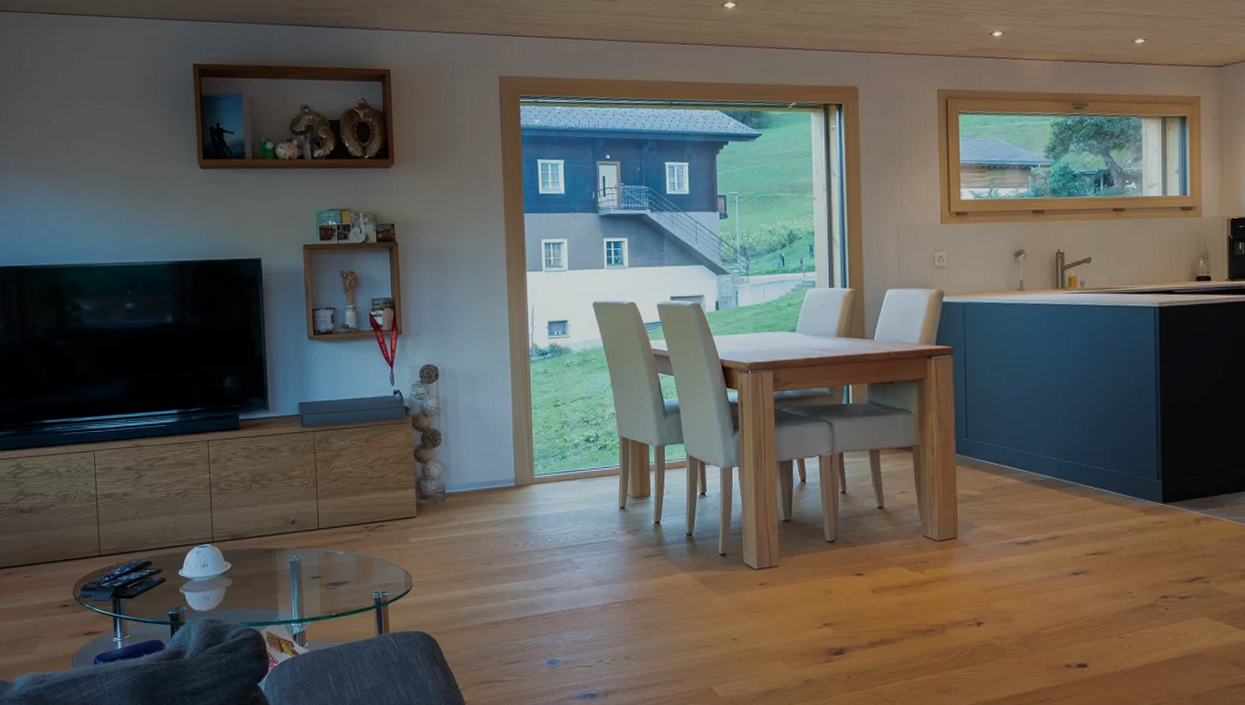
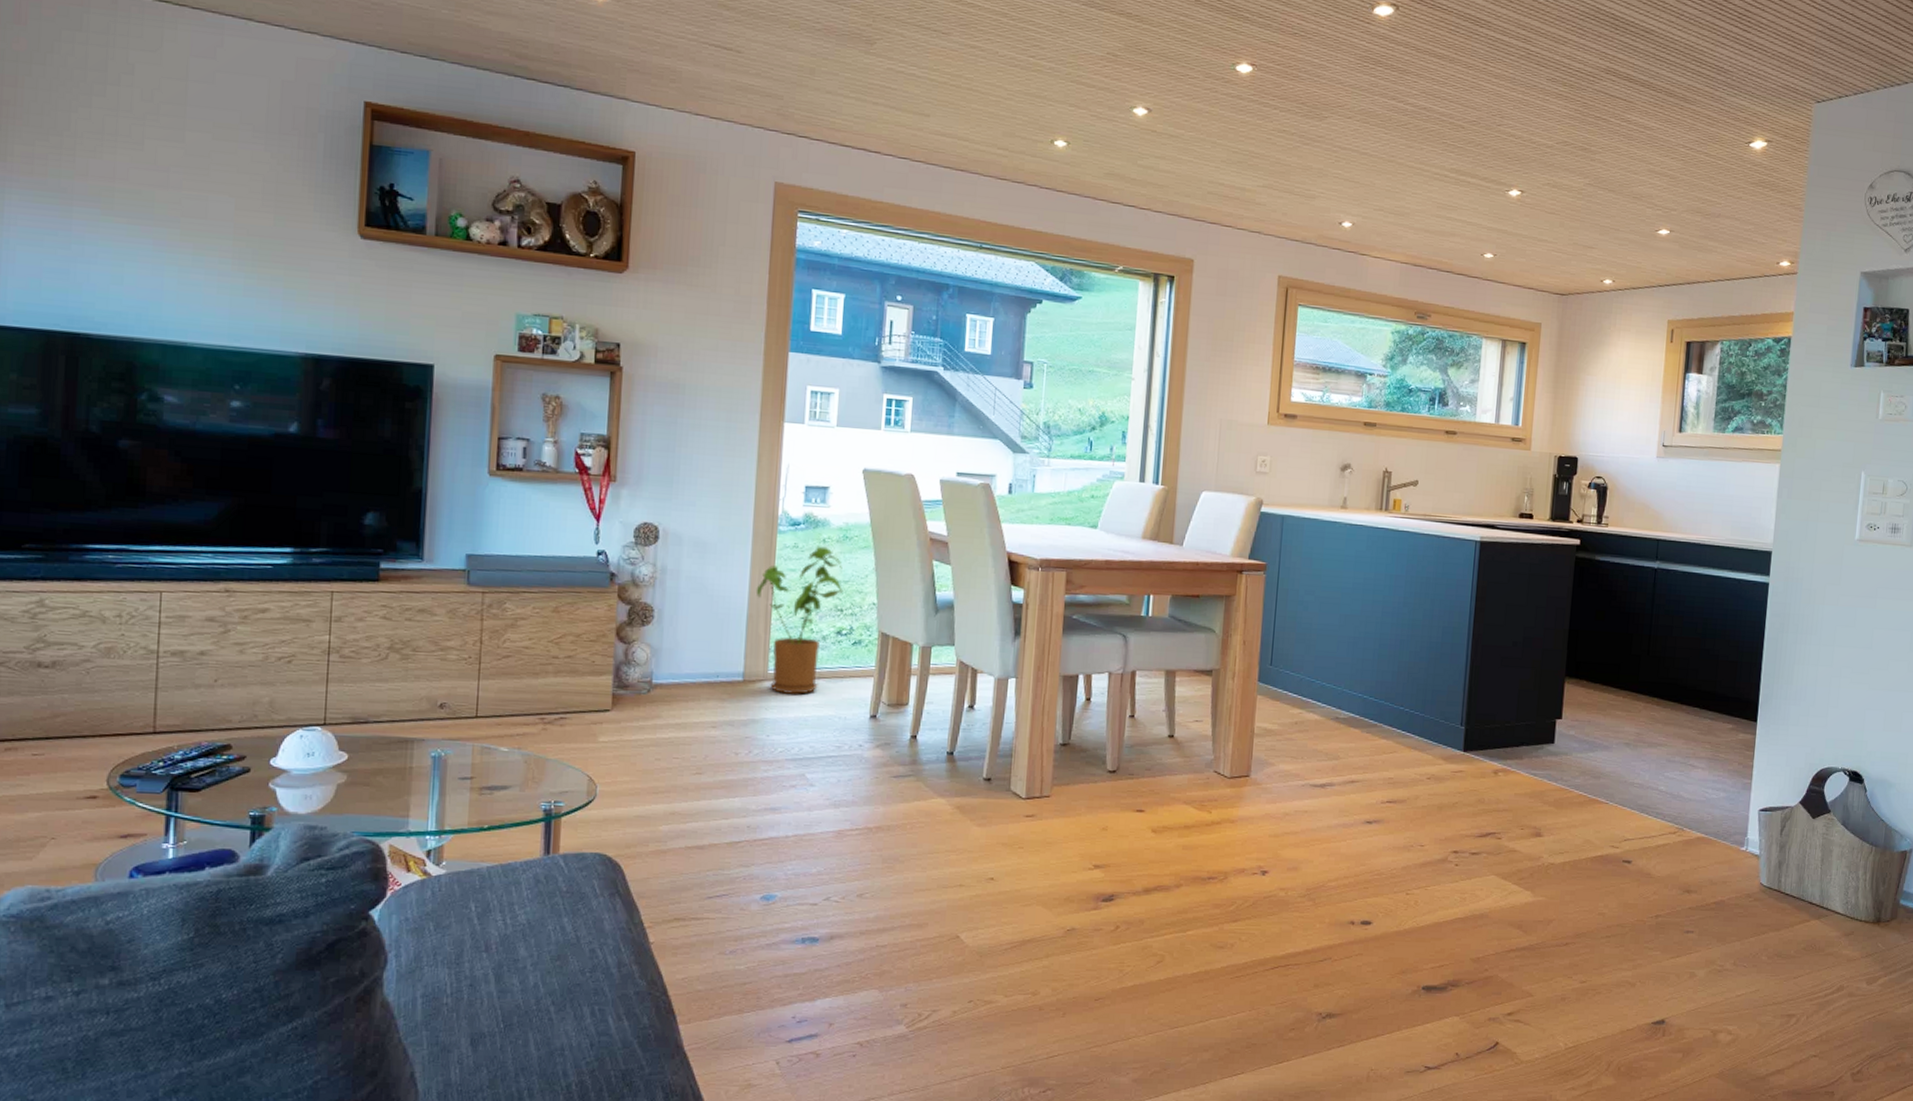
house plant: none [518,370,588,495] -> present [755,546,844,695]

